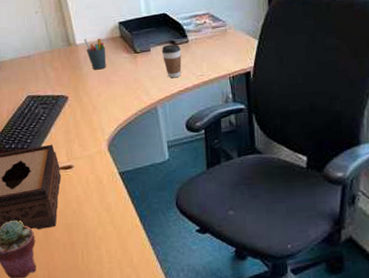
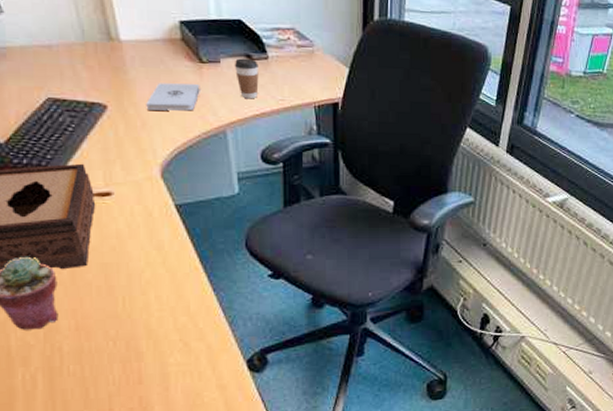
pen holder: present [83,38,106,70] -> none [130,34,162,77]
notepad: none [96,71,136,97] -> present [146,83,200,111]

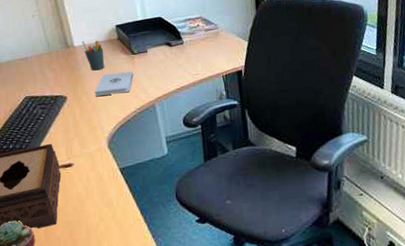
pen holder: none [130,34,162,77] -> present [81,40,104,71]
coffee cup: present [234,58,259,99] -> none [157,45,178,78]

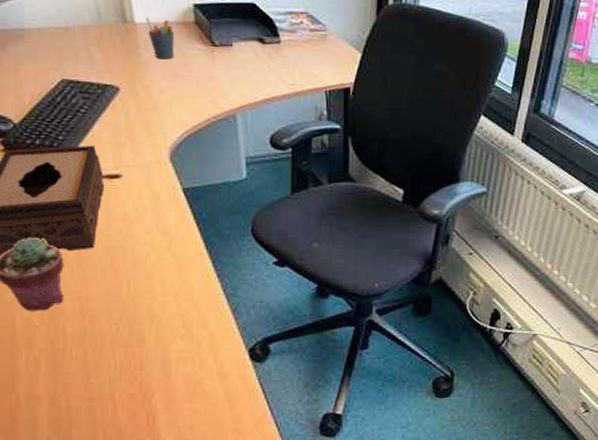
notepad: present [94,71,134,96] -> none [158,66,212,95]

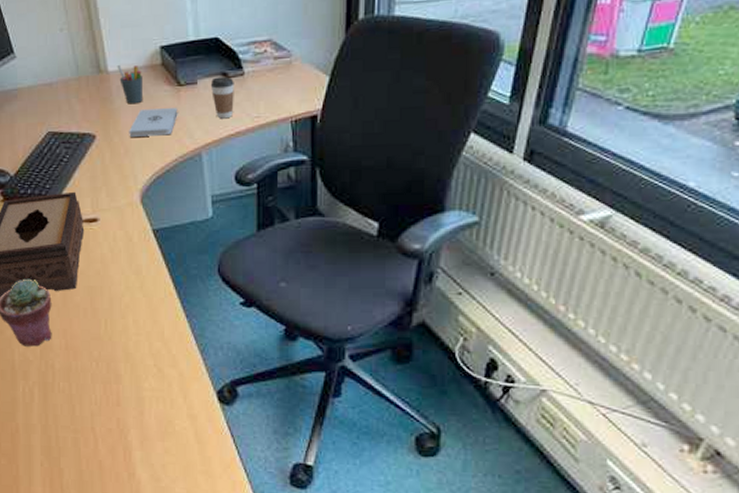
notepad: none [158,66,212,95] -> present [129,108,178,137]
coffee cup: none [246,42,270,83] -> present [210,76,234,119]

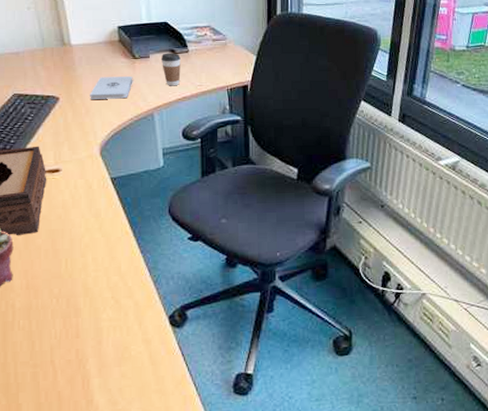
pen holder: present [117,64,144,104] -> none [79,39,103,72]

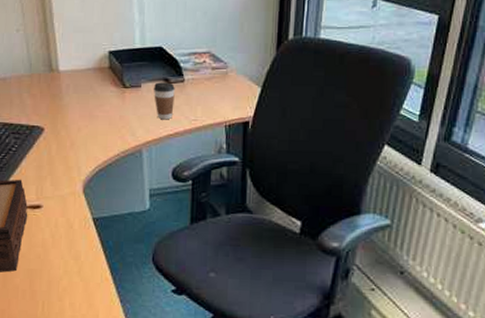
notepad: present [90,76,133,99] -> none [75,107,122,132]

